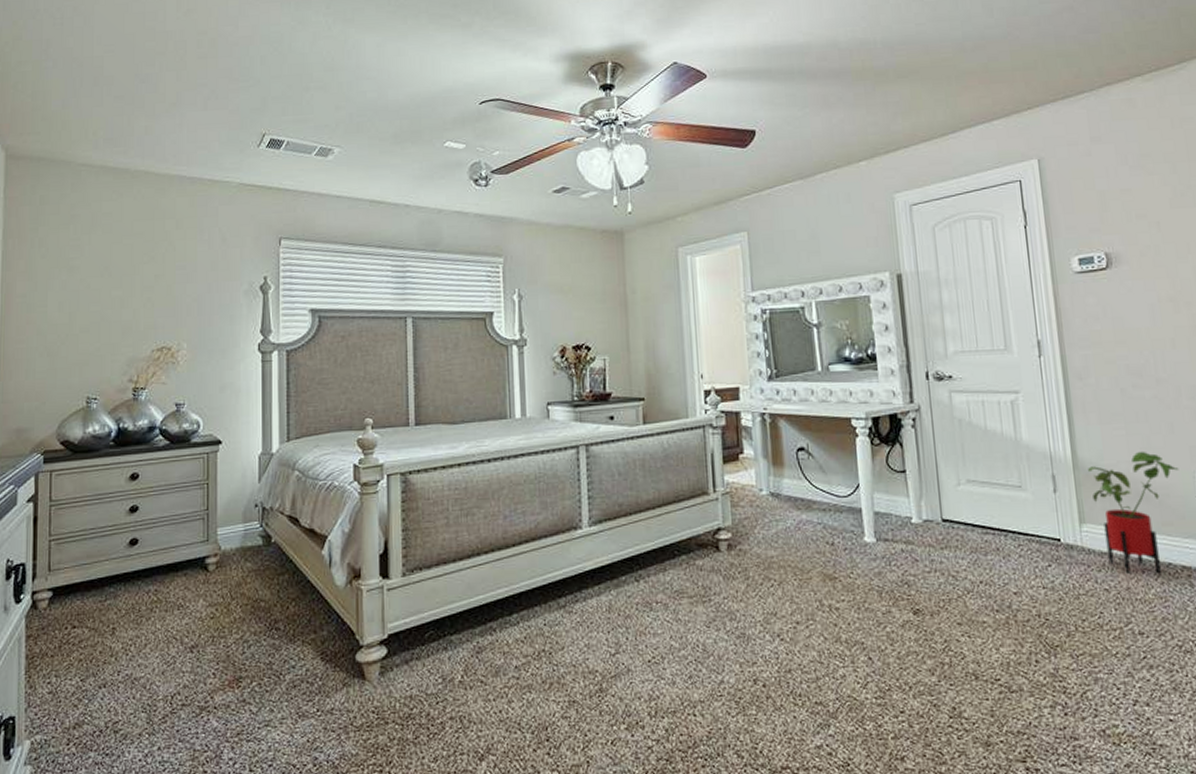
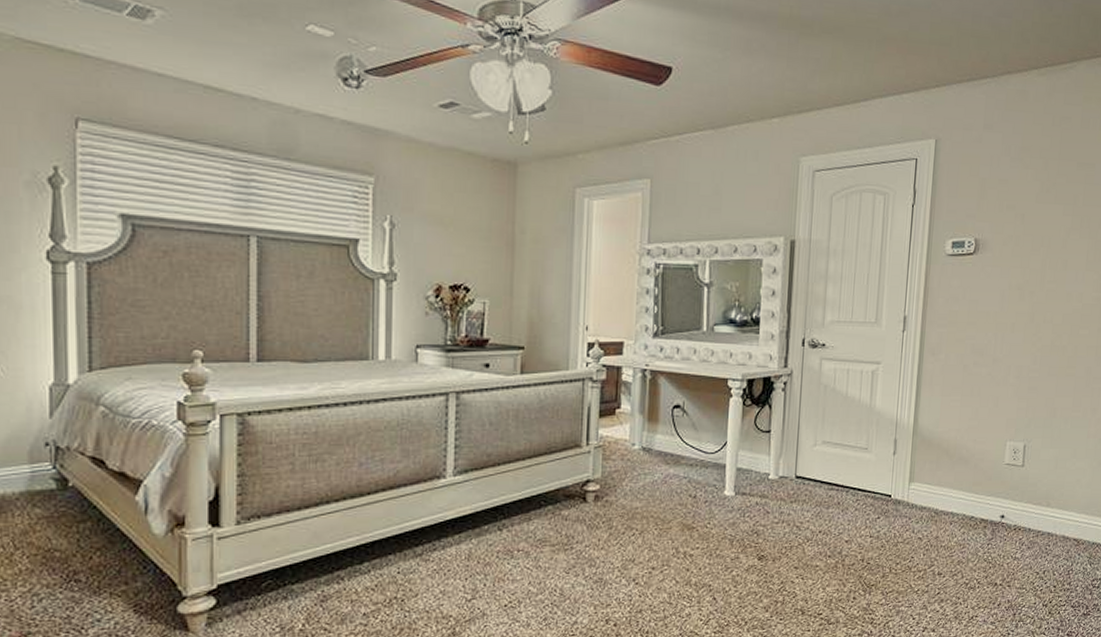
house plant: present [1088,451,1179,574] -> none [924,421,995,525]

